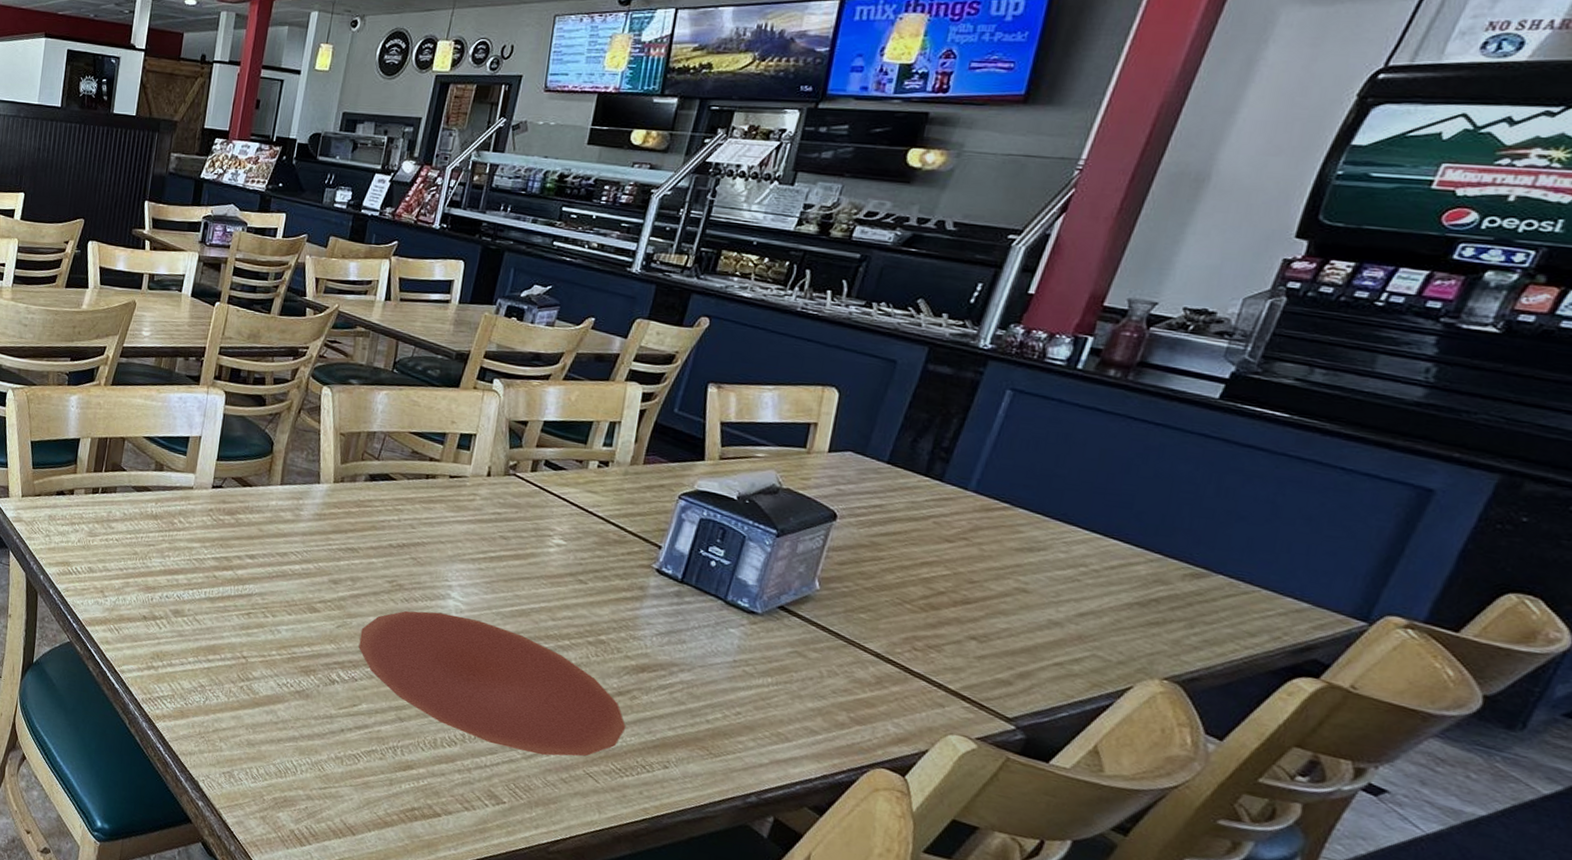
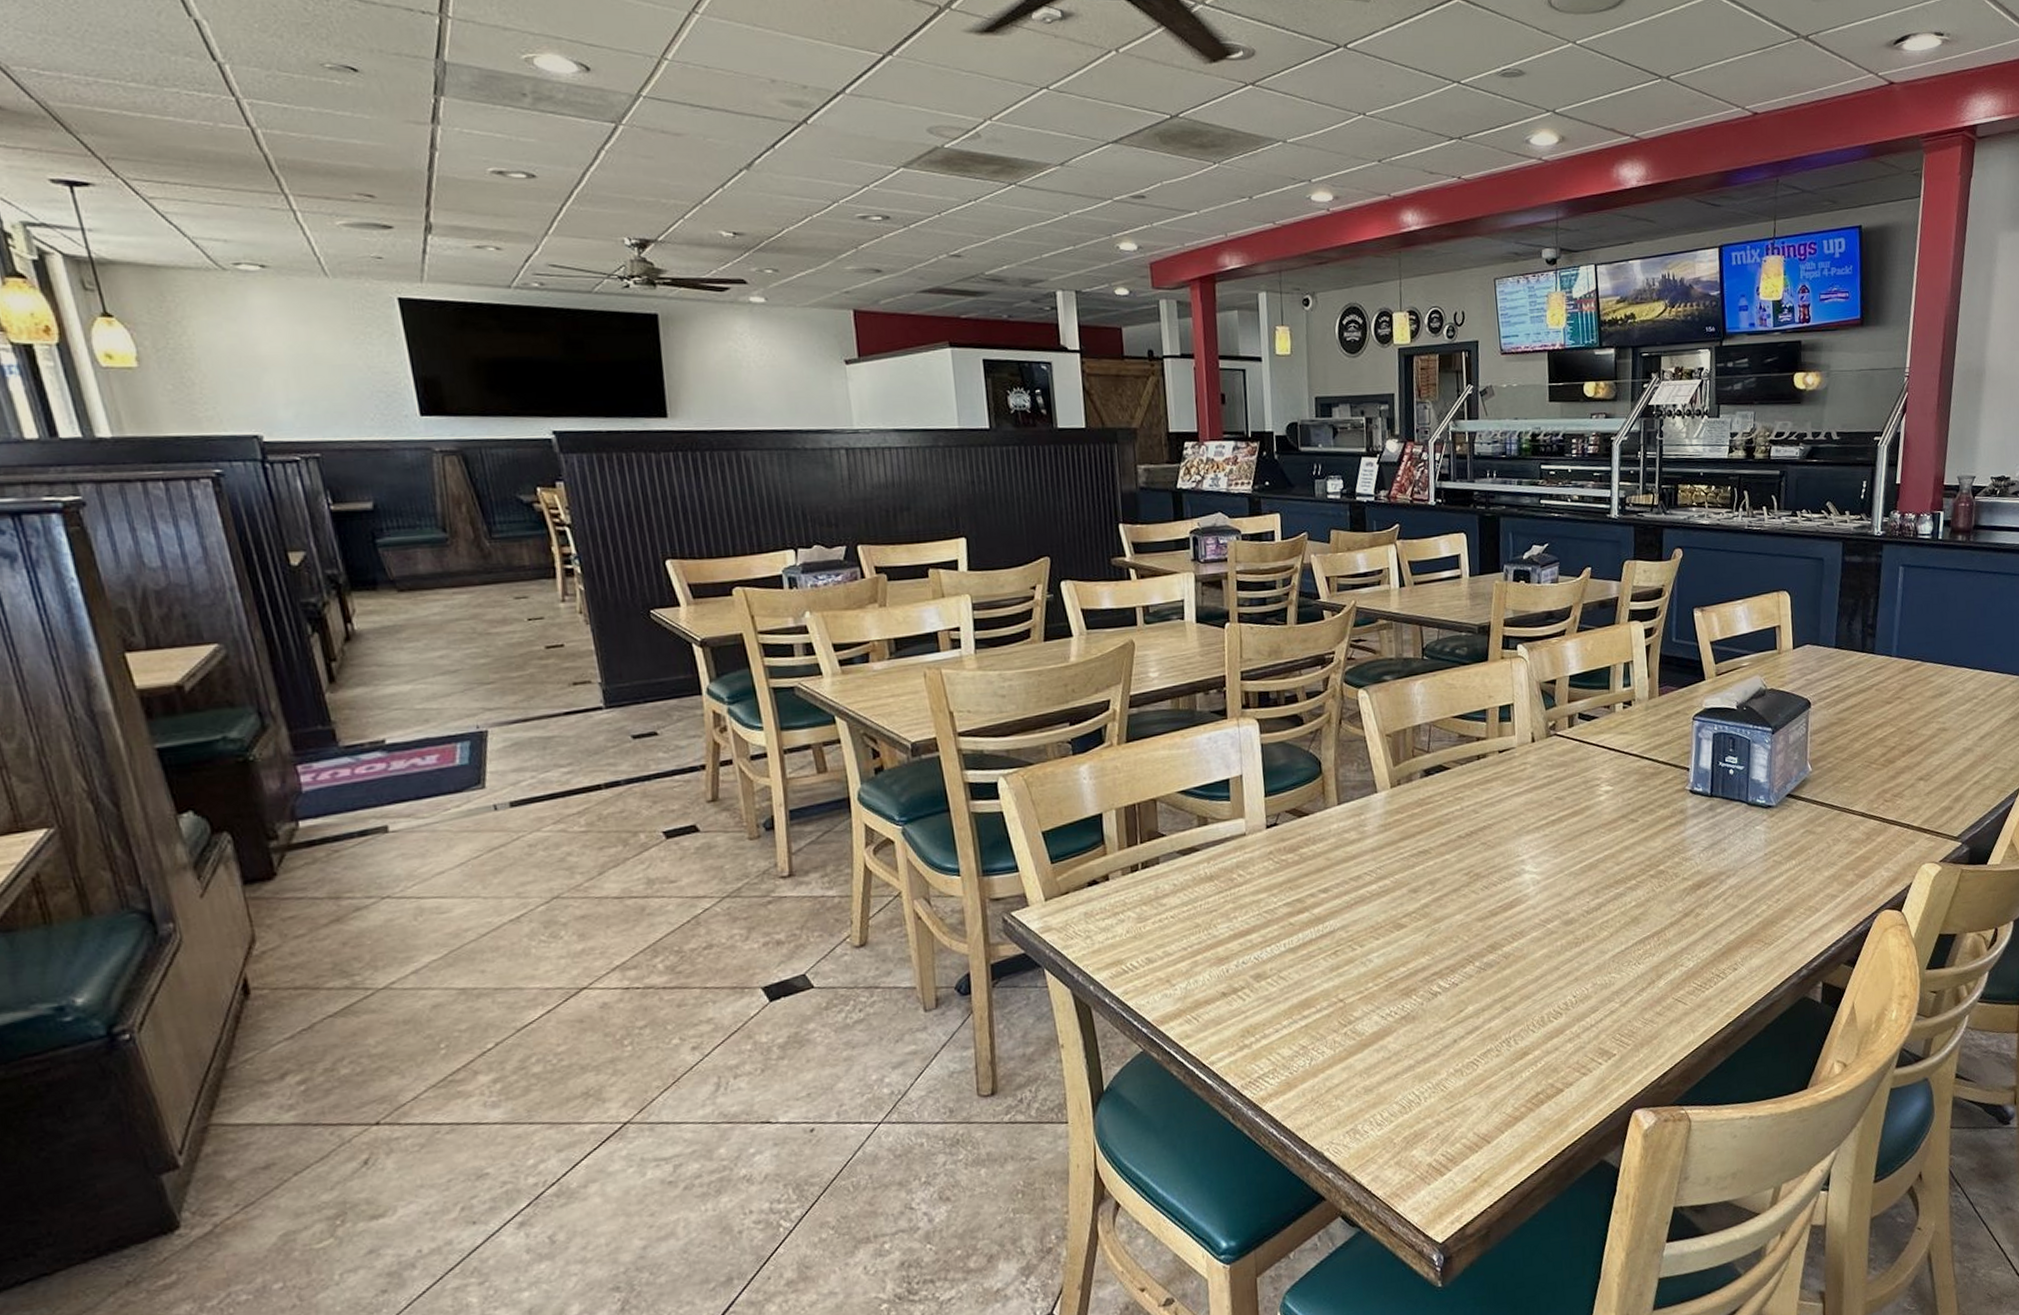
plate: present [358,610,627,757] -> none [1450,886,1698,1002]

